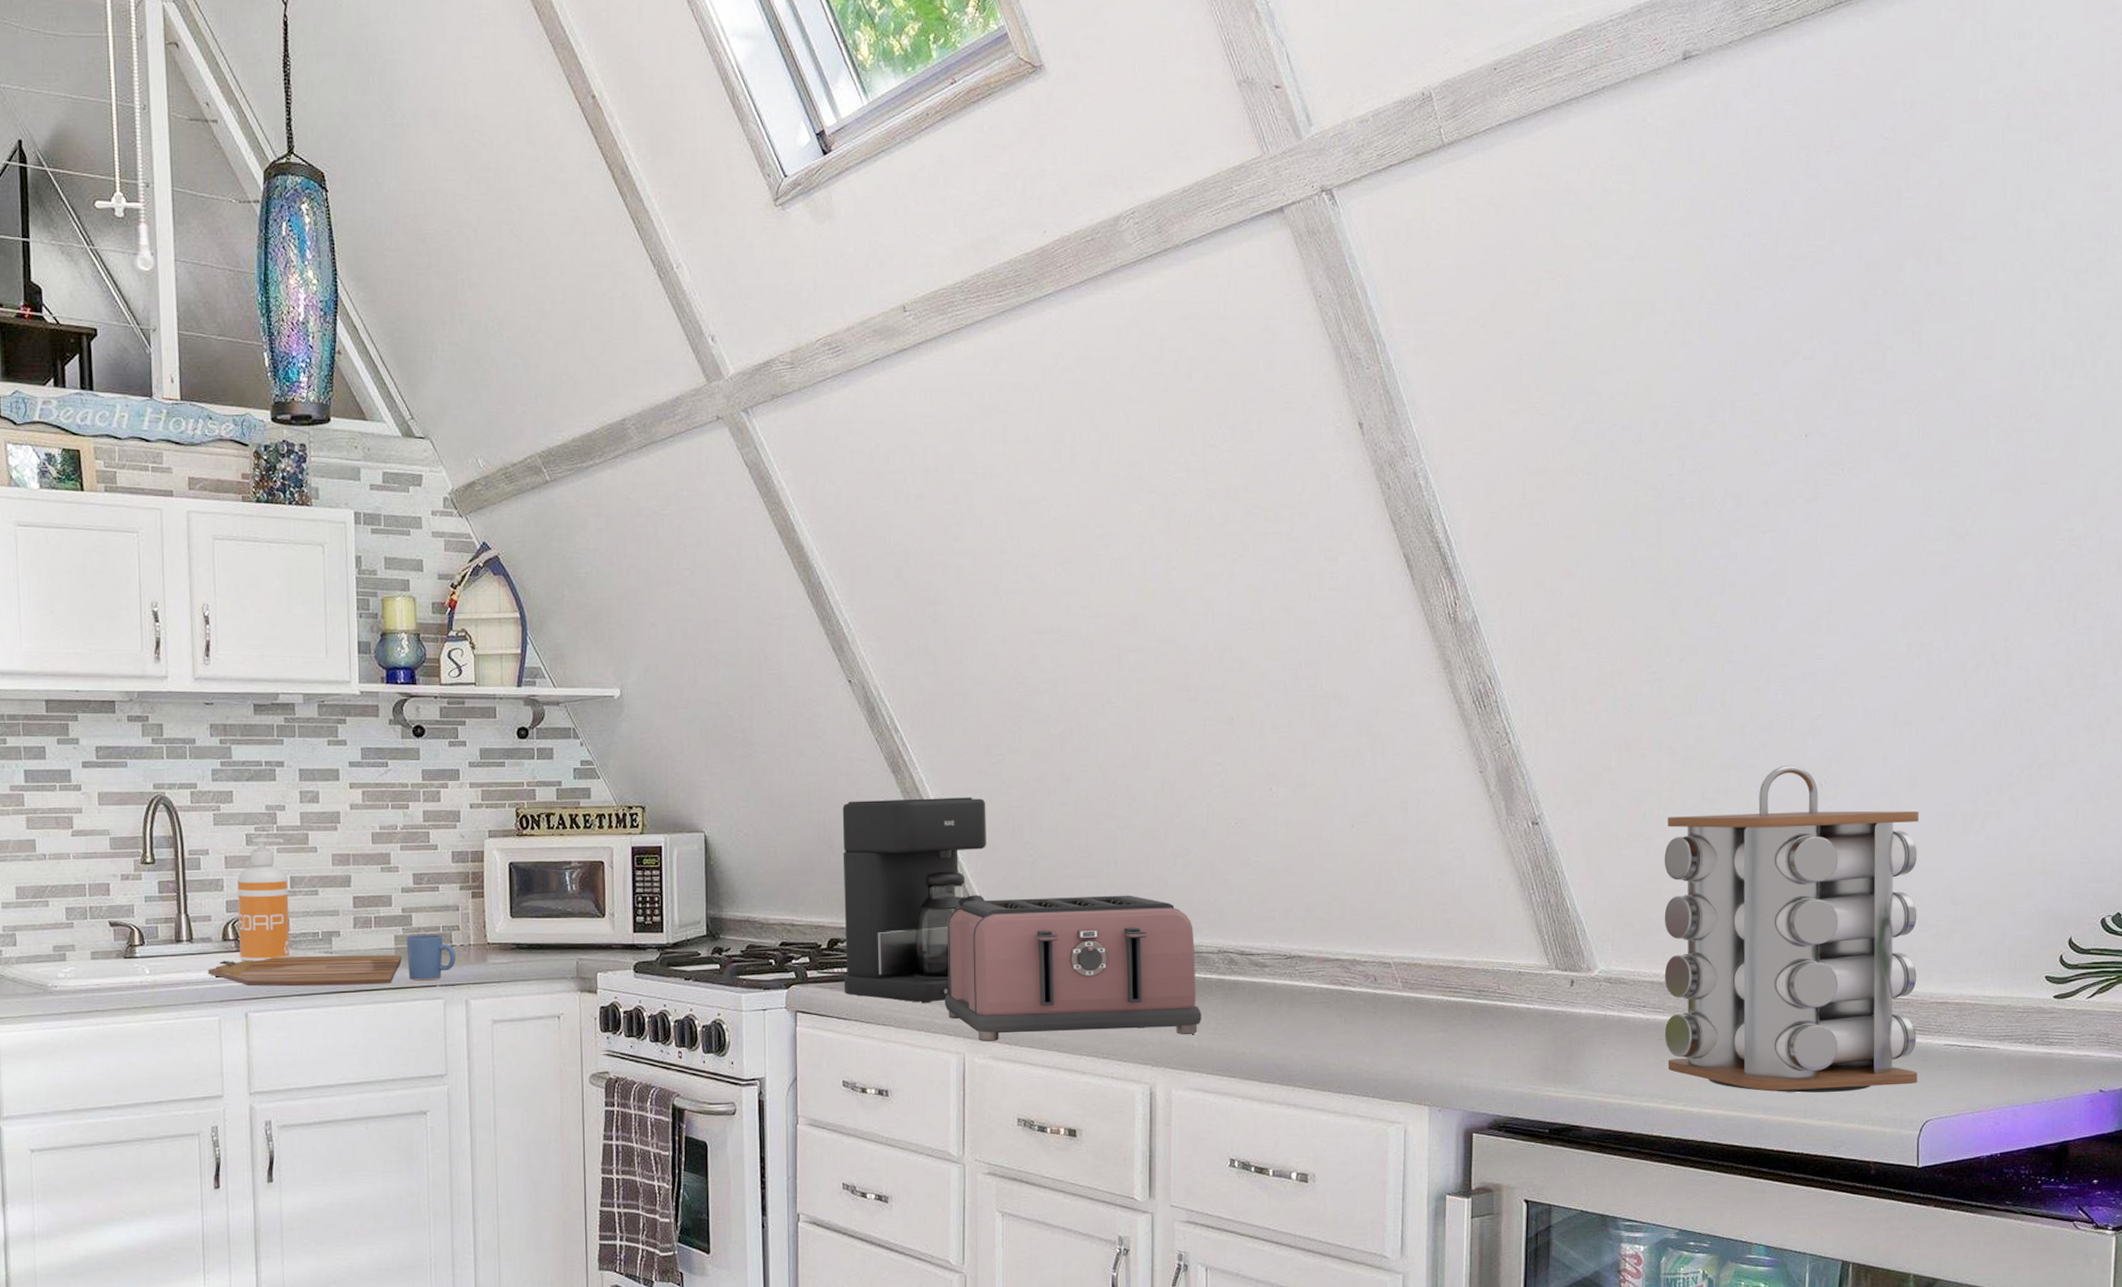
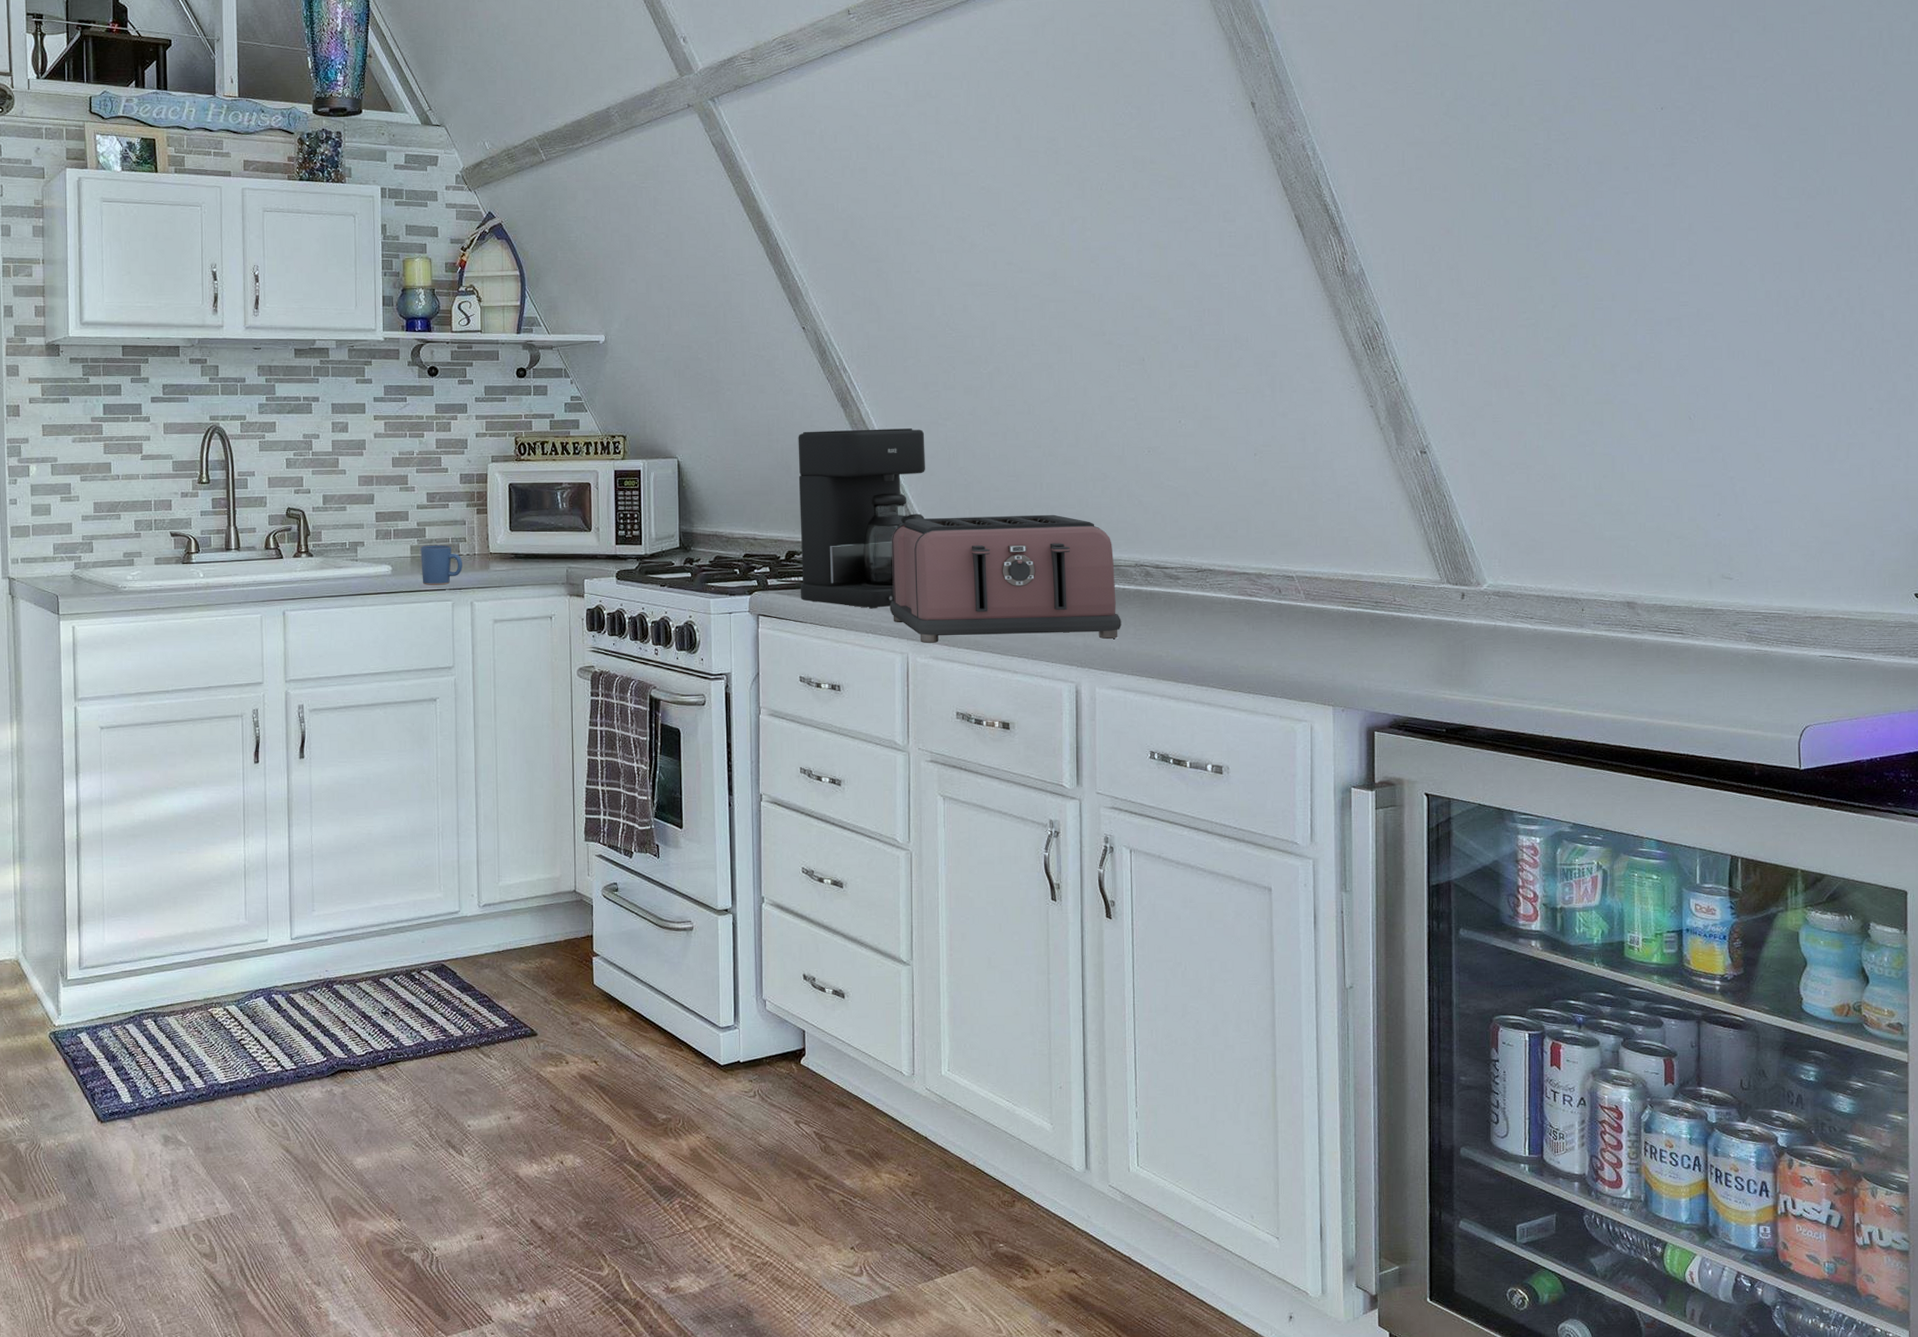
cutting board: present [208,954,402,987] -> none [252,562,416,589]
soap dispenser: present [237,837,290,962] -> none [278,462,322,568]
spice rack: present [1664,764,1919,1093] -> none [1545,400,1796,699]

